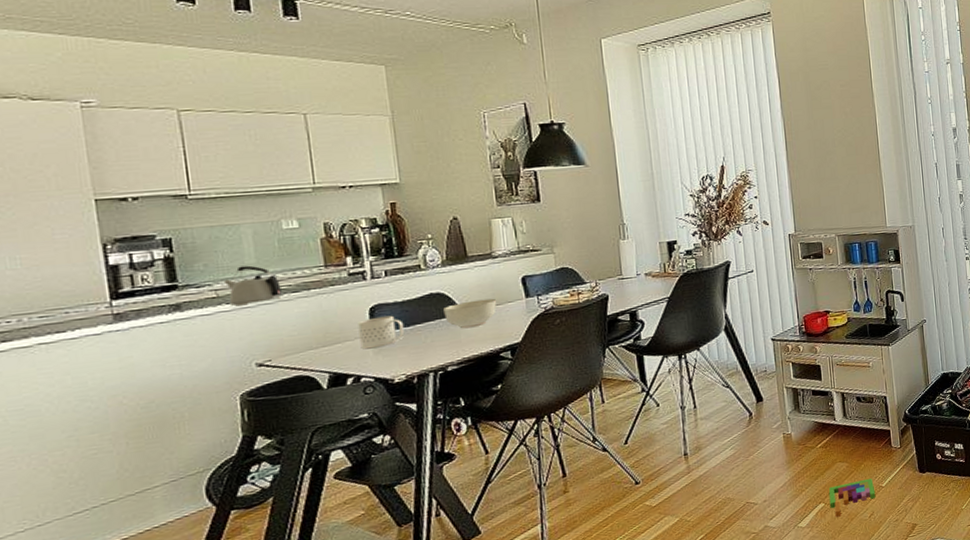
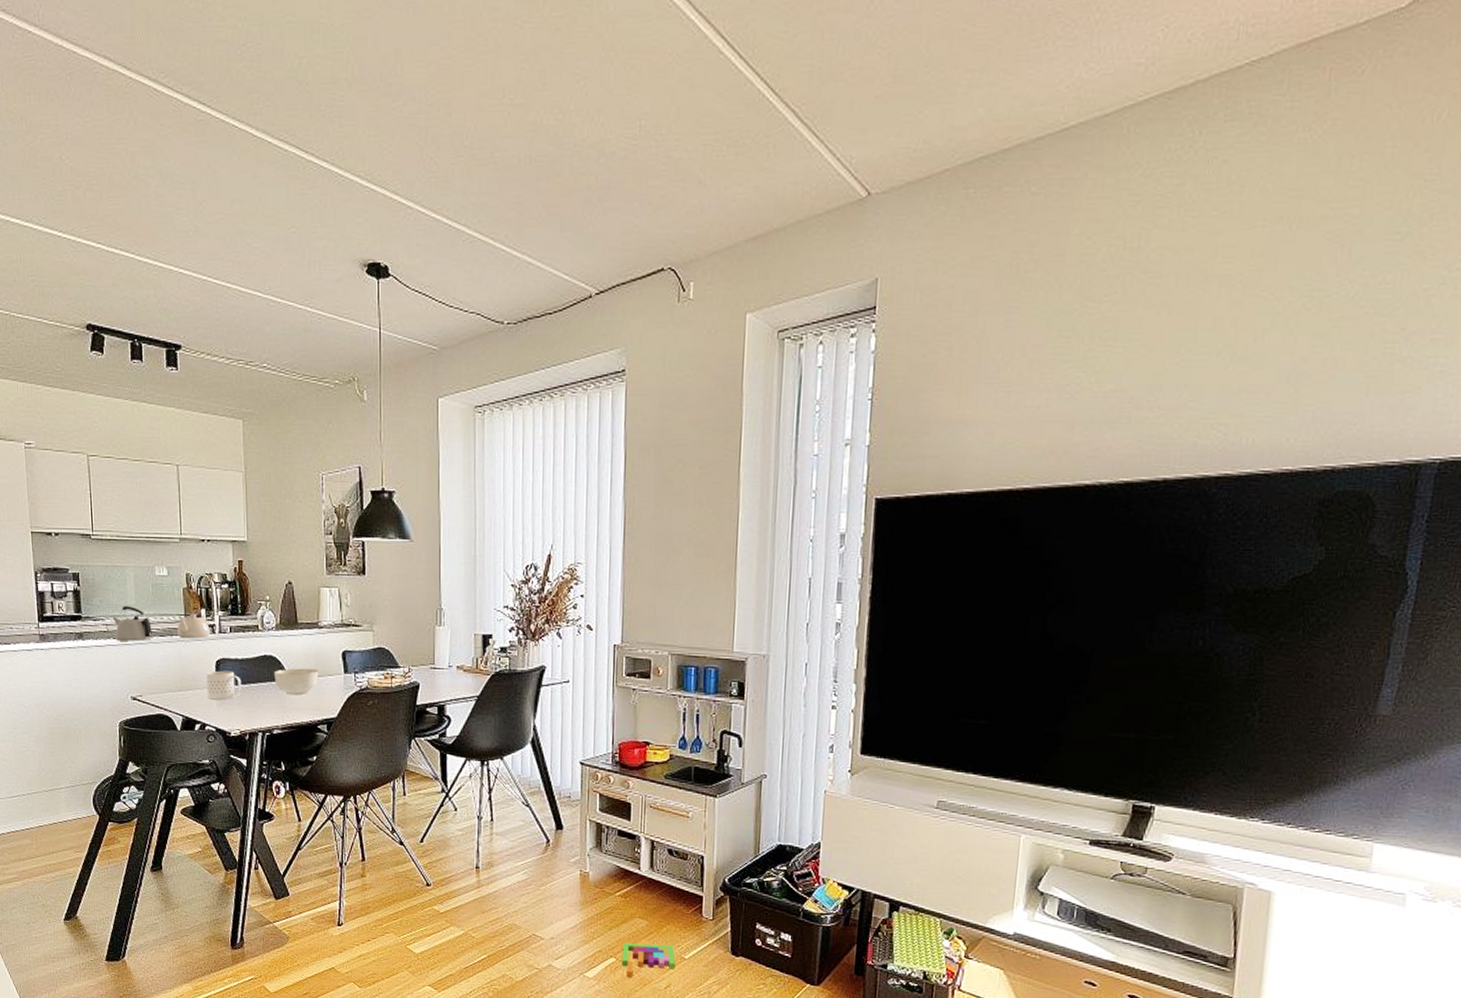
teapot: none [314,262,361,291] -> present [176,613,211,639]

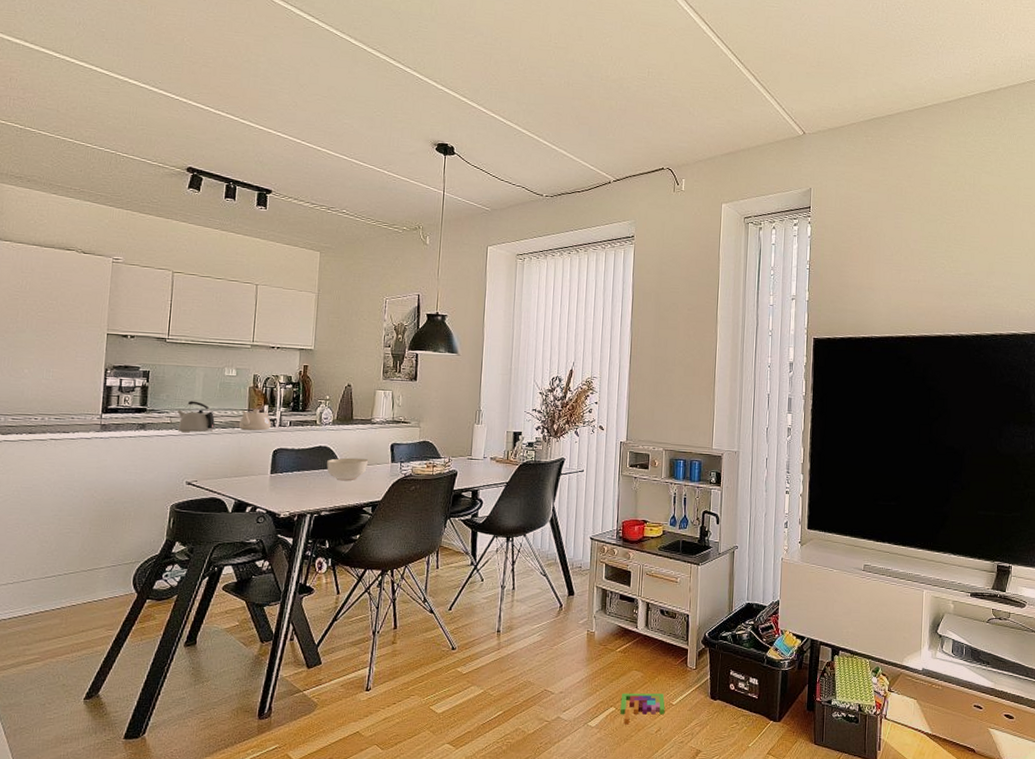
mug: present [206,670,242,700] -> none [261,459,296,485]

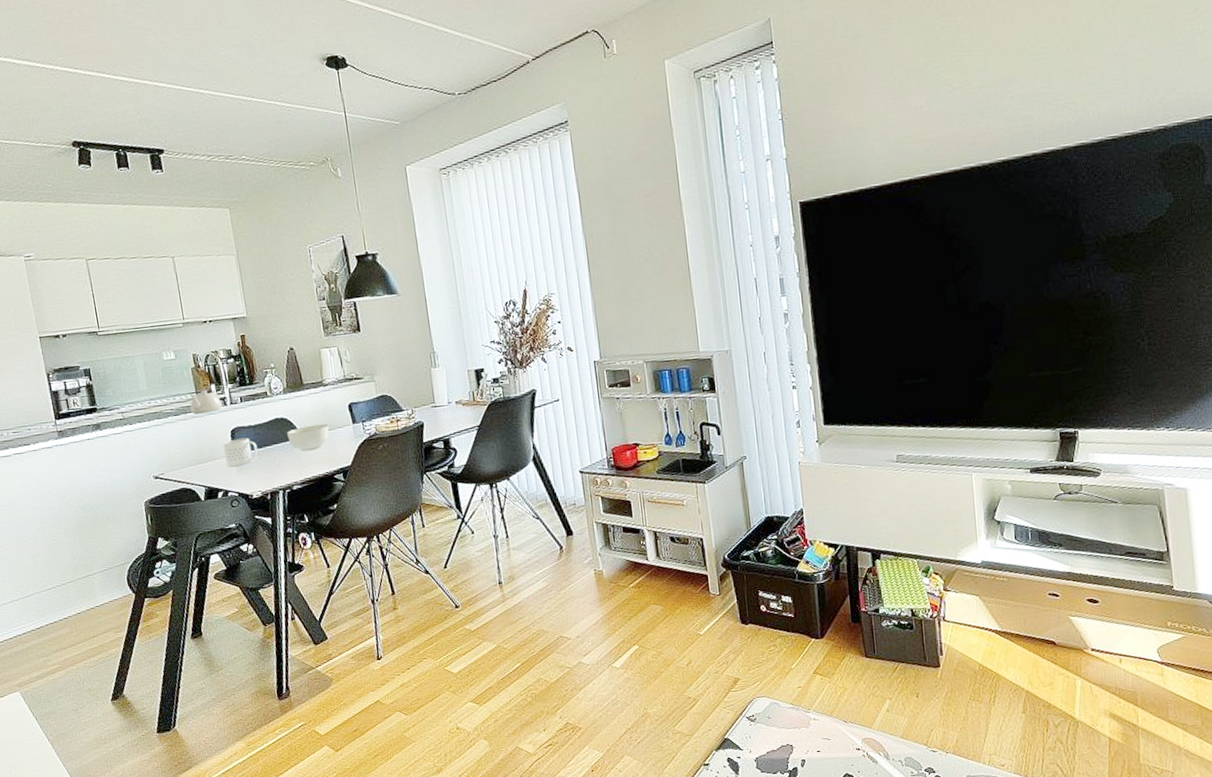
kettle: present [176,401,215,433] -> none [126,392,167,427]
mug: none [261,459,296,485] -> present [223,437,259,468]
toy blocks: present [620,693,665,725] -> none [643,625,694,662]

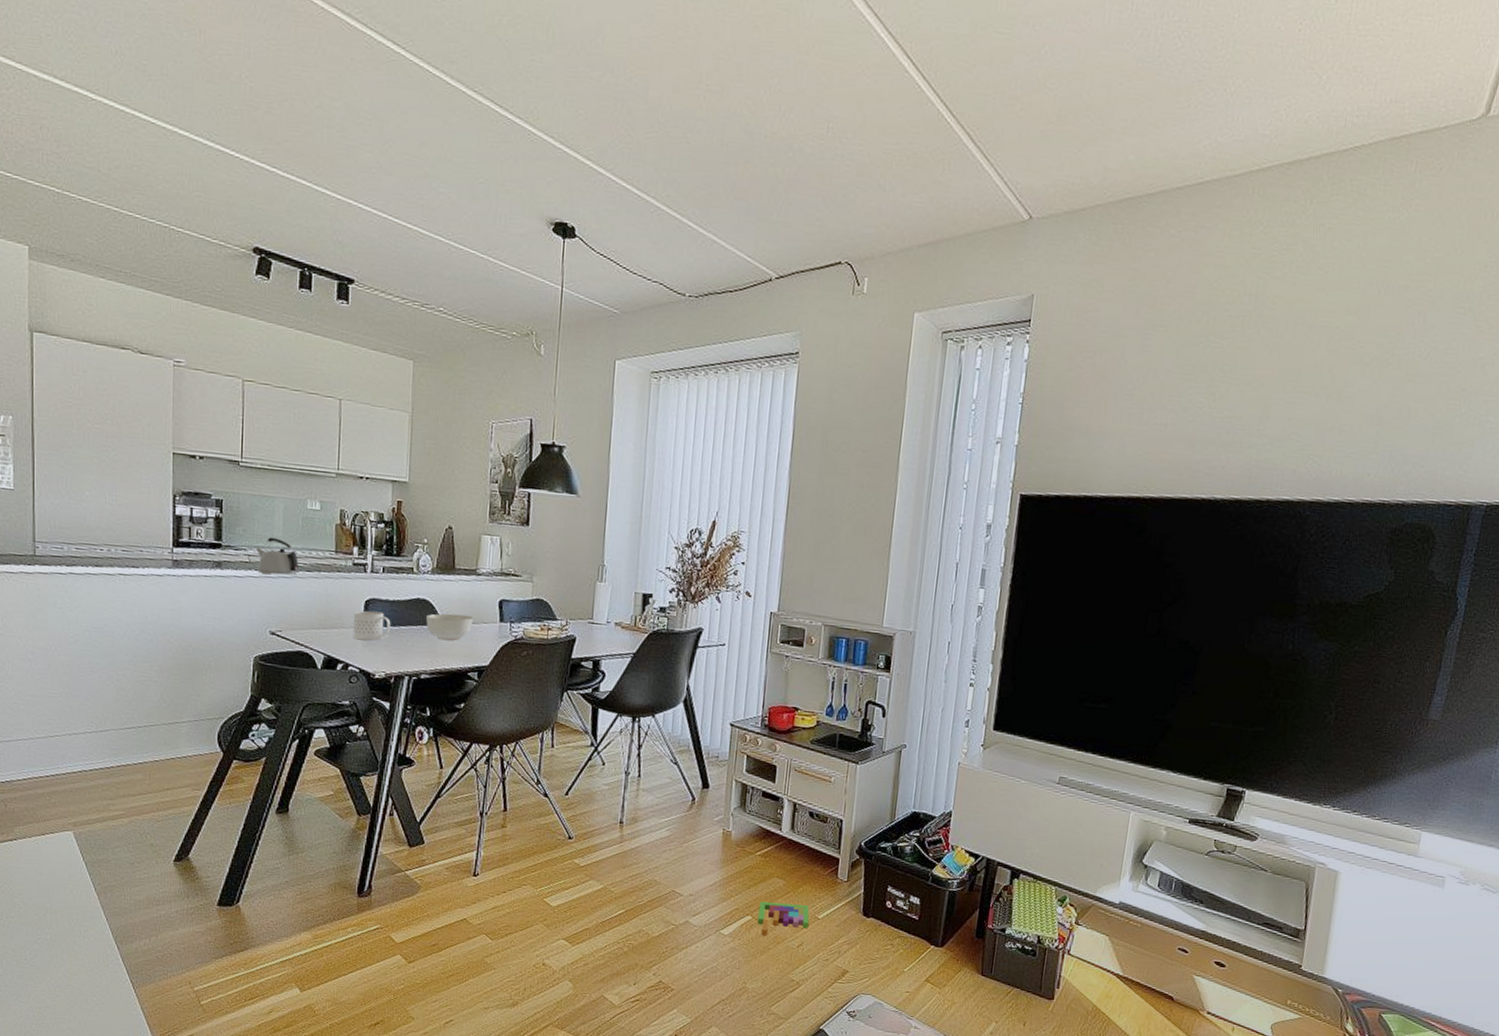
kettle: none [126,392,167,427] -> present [255,537,298,575]
teapot: present [189,389,223,415] -> none [325,550,363,577]
toy blocks: none [643,625,694,662] -> present [757,901,810,936]

